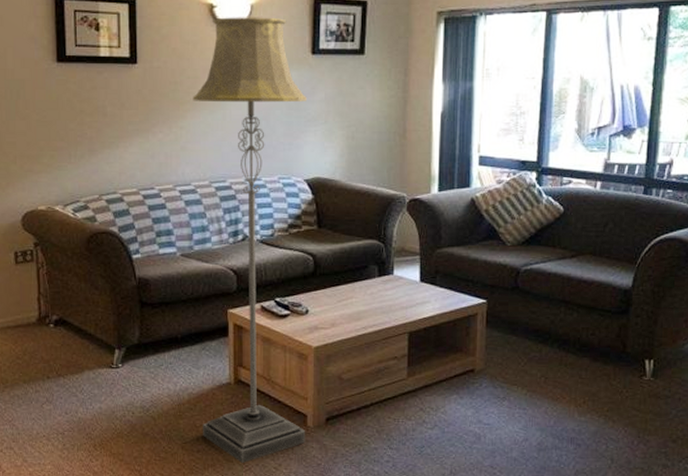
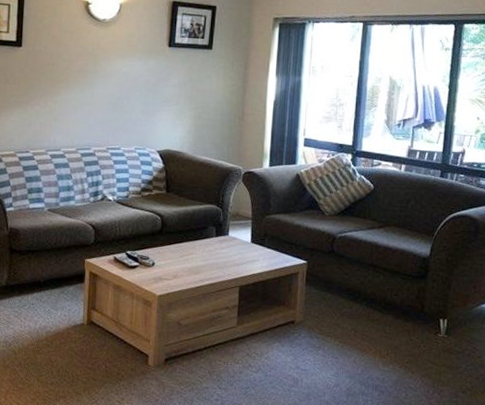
floor lamp: present [193,17,306,463] -> none [57,13,162,396]

